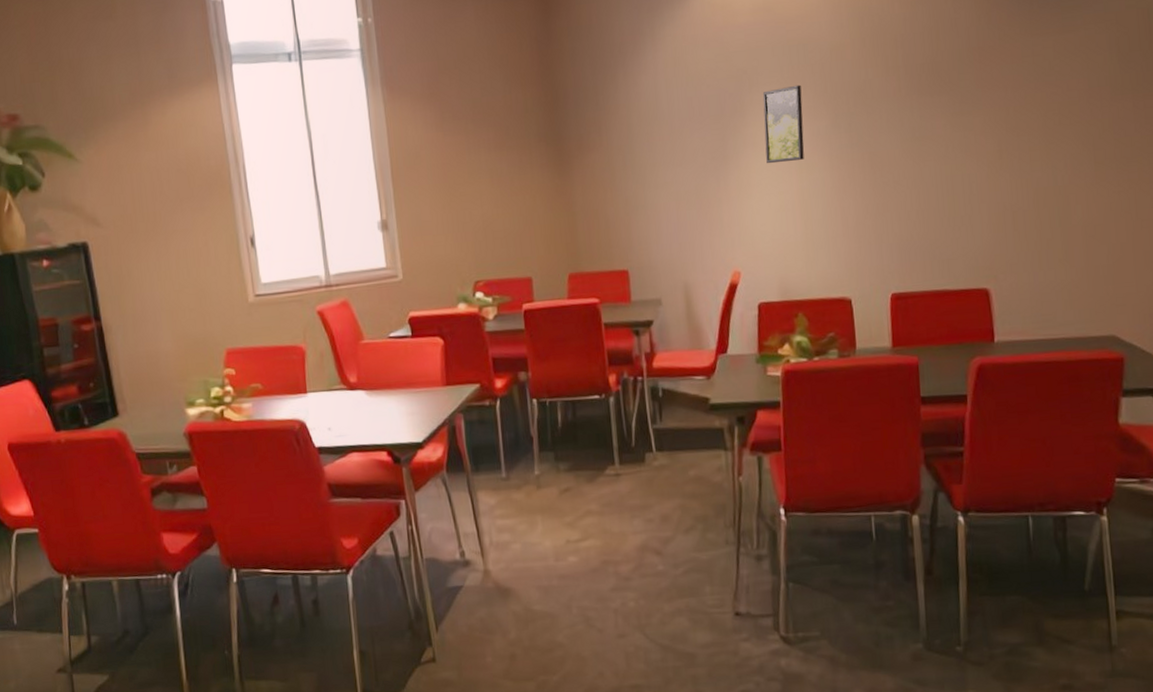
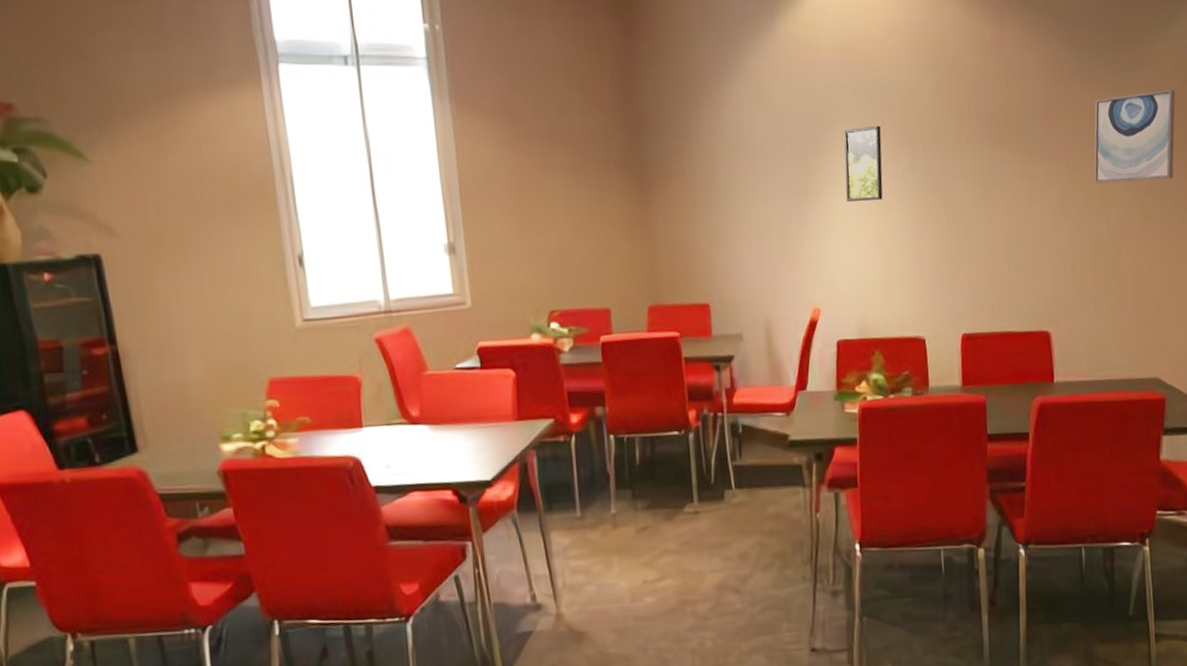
wall art: none [1037,26,1131,131] -> present [1094,90,1176,184]

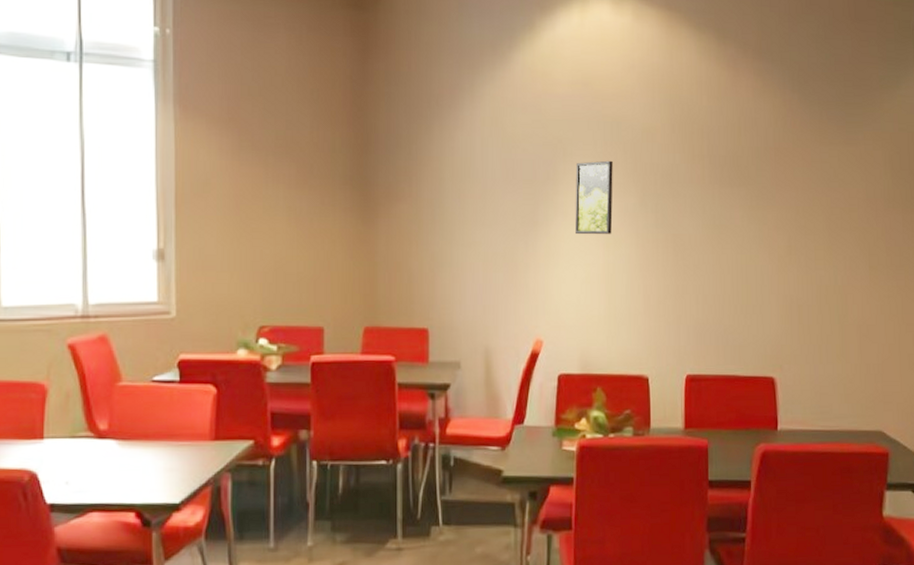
wall art: present [1094,90,1176,184] -> none [822,146,902,233]

